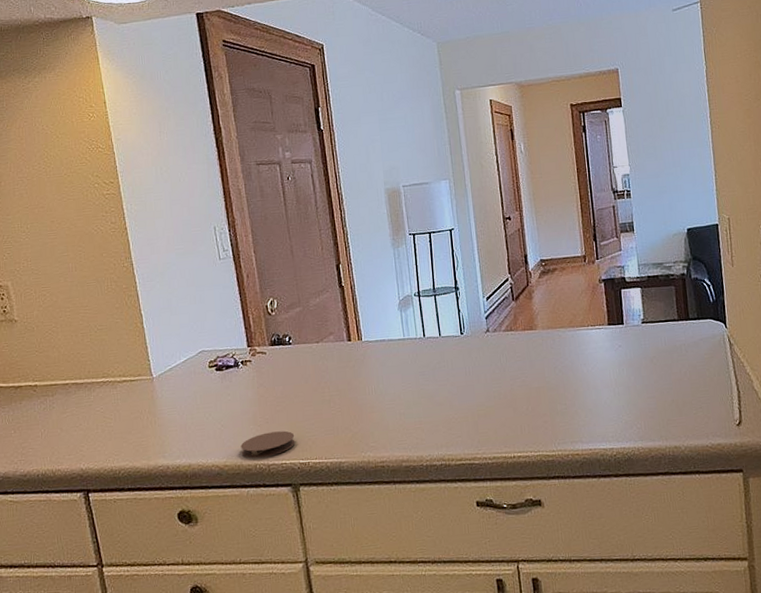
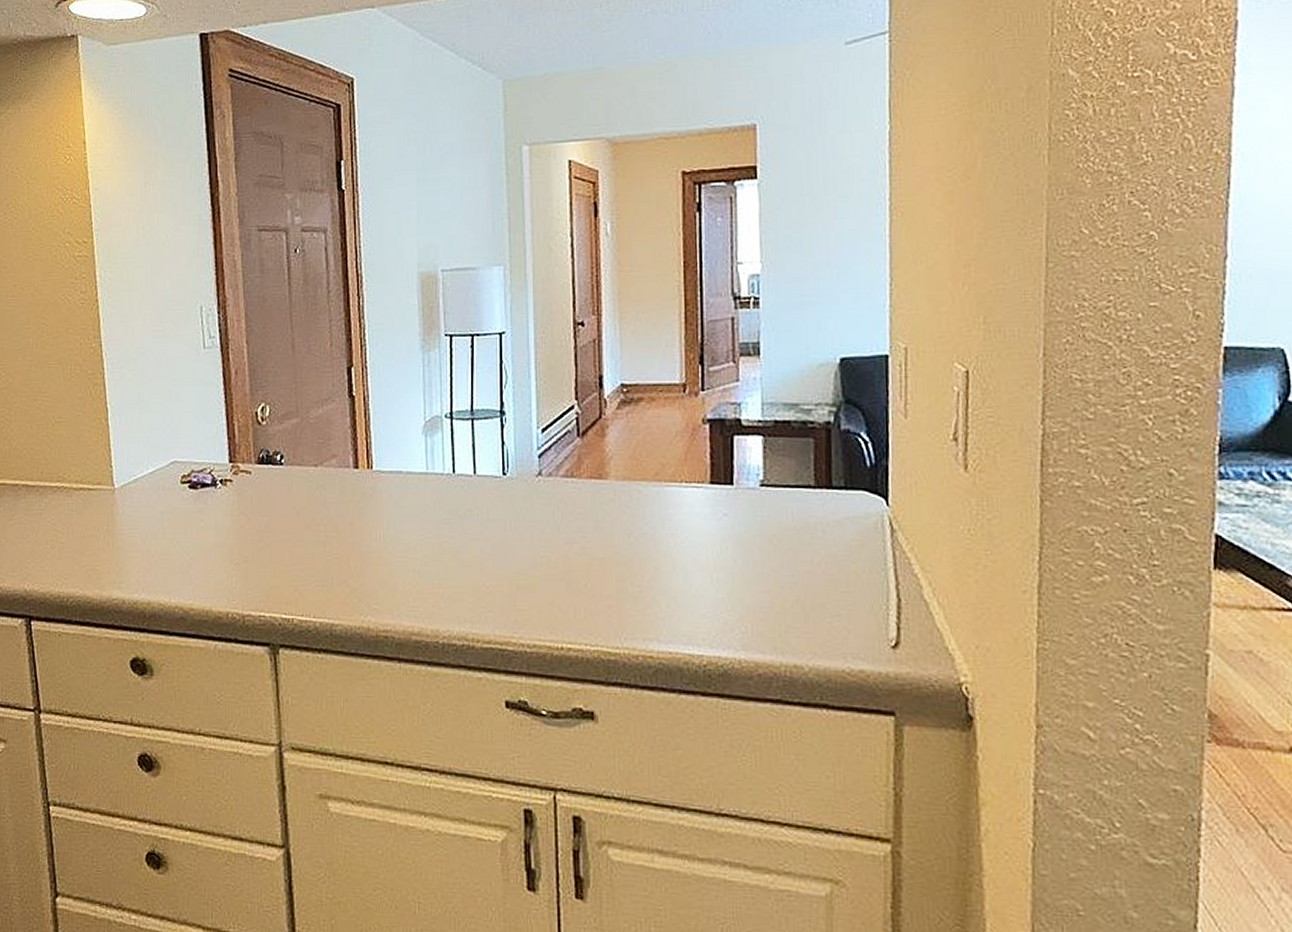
coaster: present [240,430,295,459] -> none [211,574,278,605]

